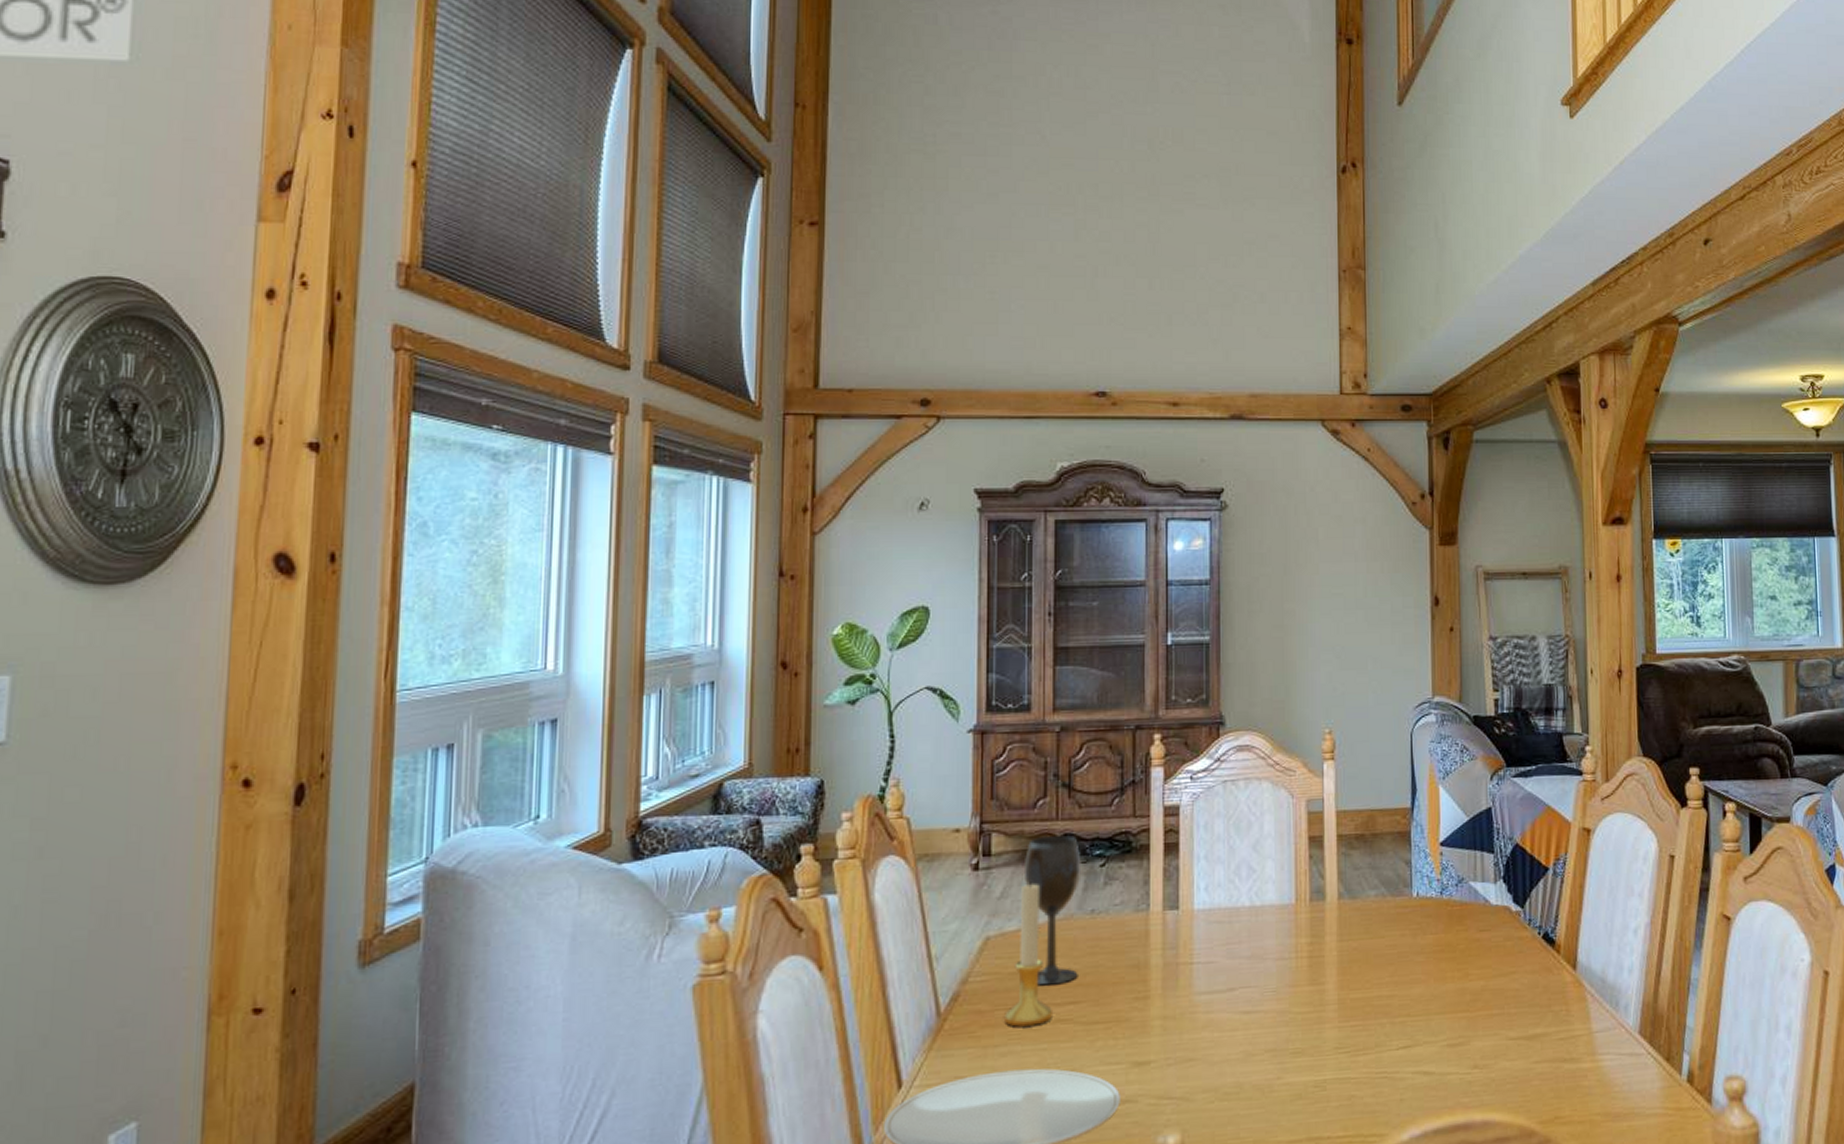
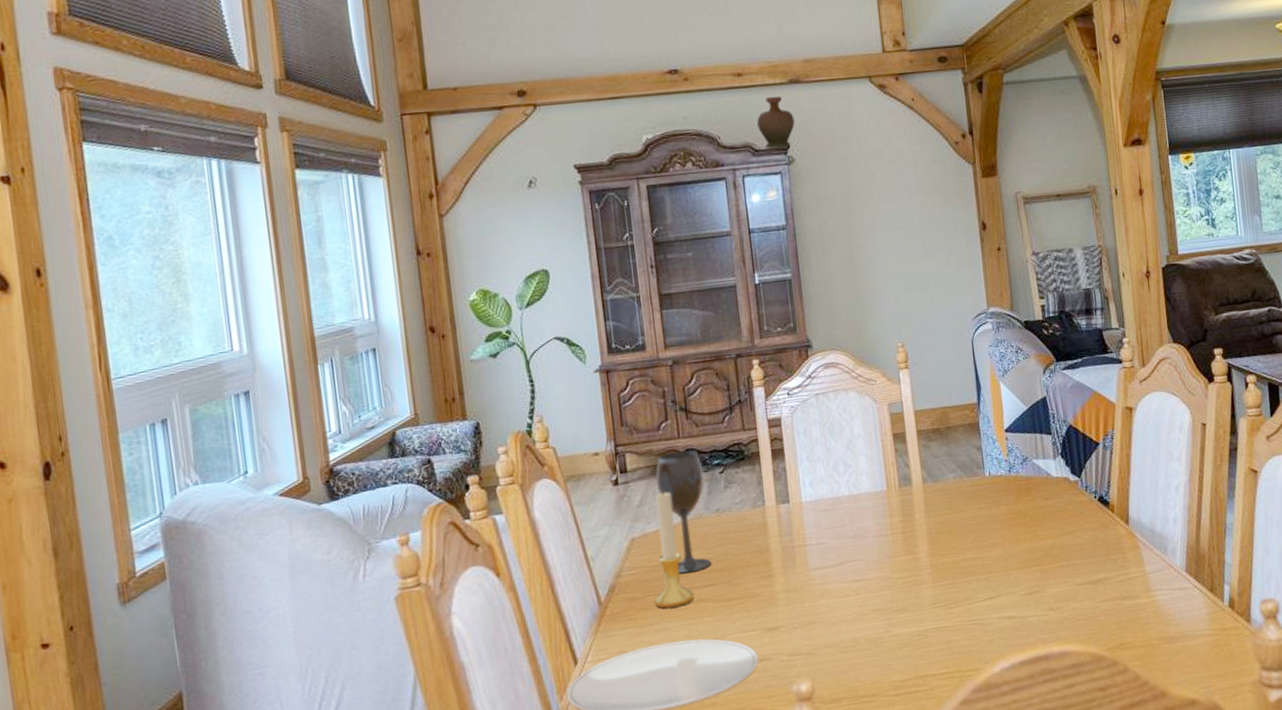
decorative vase: none [1190,432,1233,492] -> present [757,96,795,150]

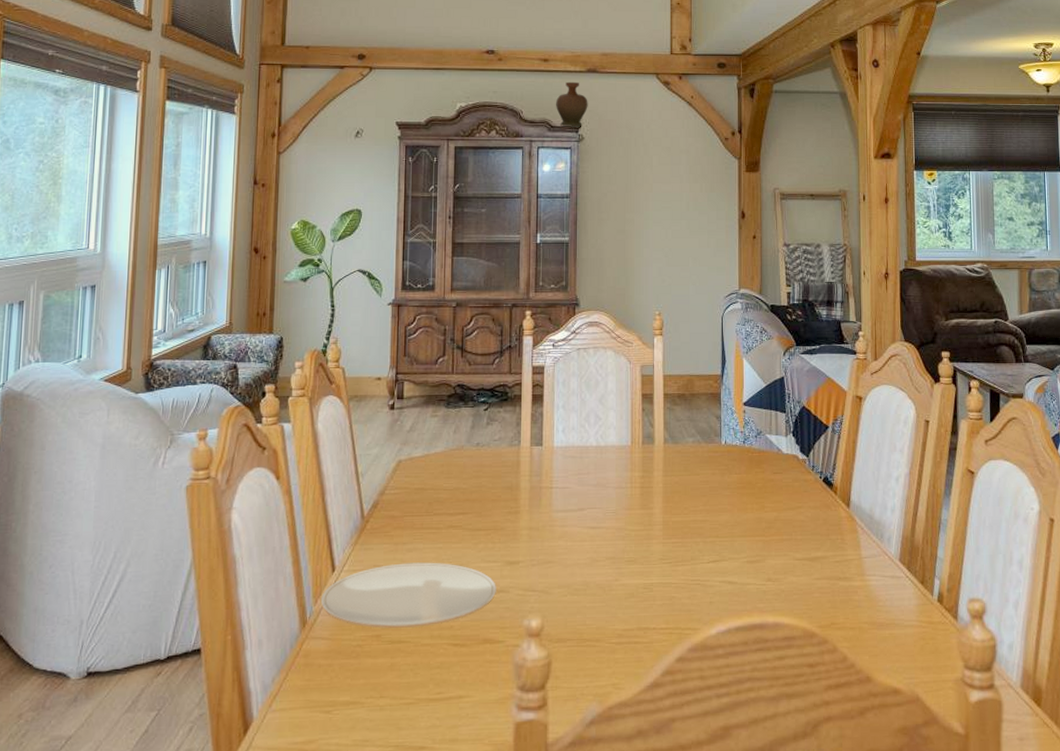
candle holder: present [653,490,694,609] -> none [410,419,447,530]
wine glass: present [655,450,712,574] -> none [427,385,470,499]

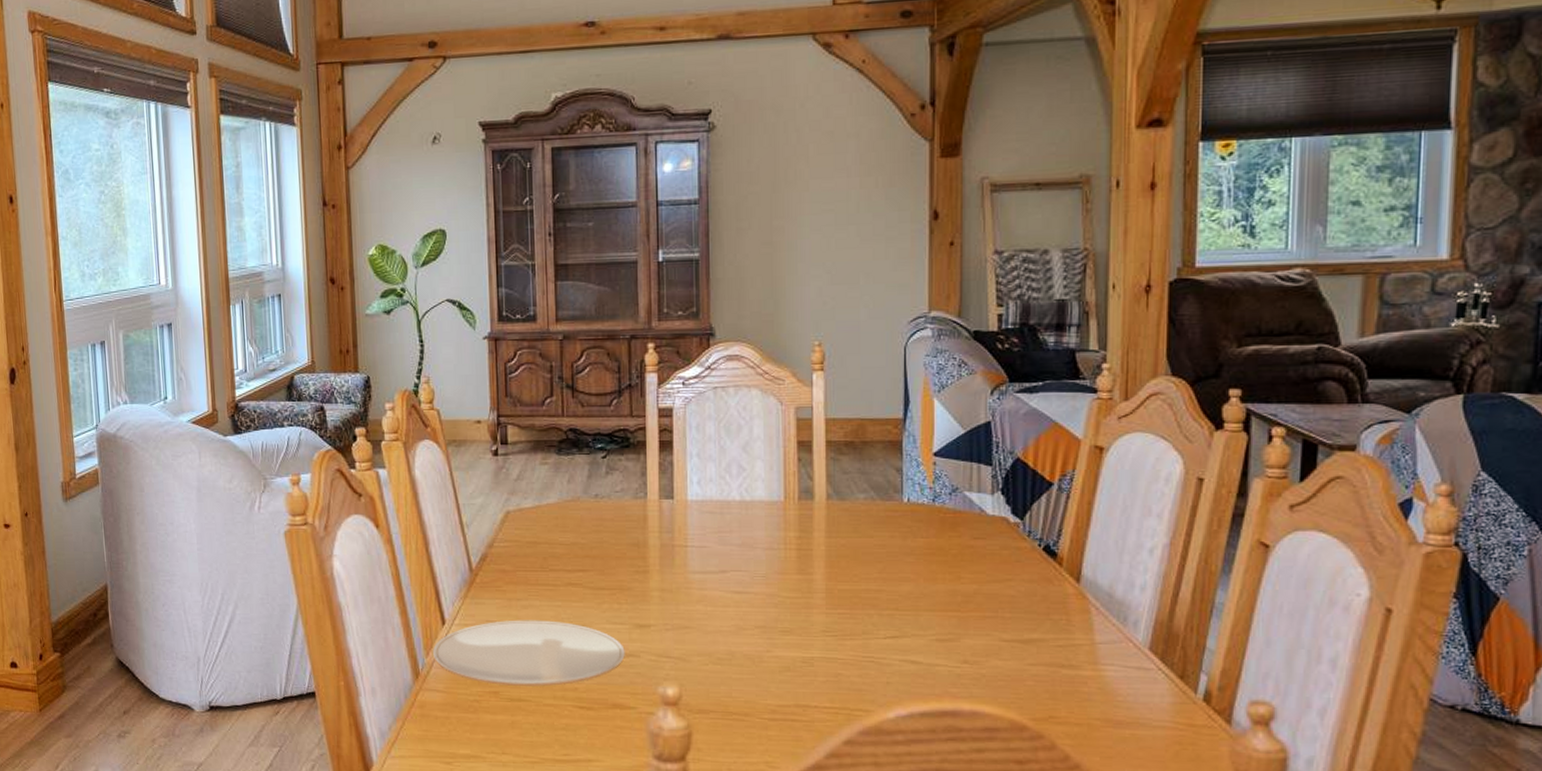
decorative vase: present [556,81,588,127] -> none [677,53,720,114]

